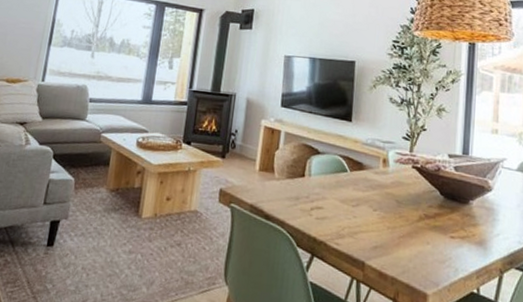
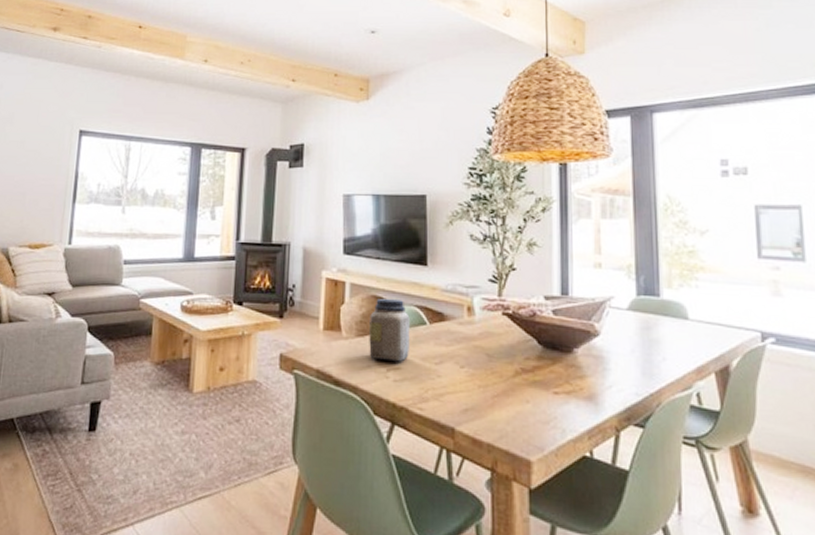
jar: none [296,146,334,203] -> present [369,298,410,362]

